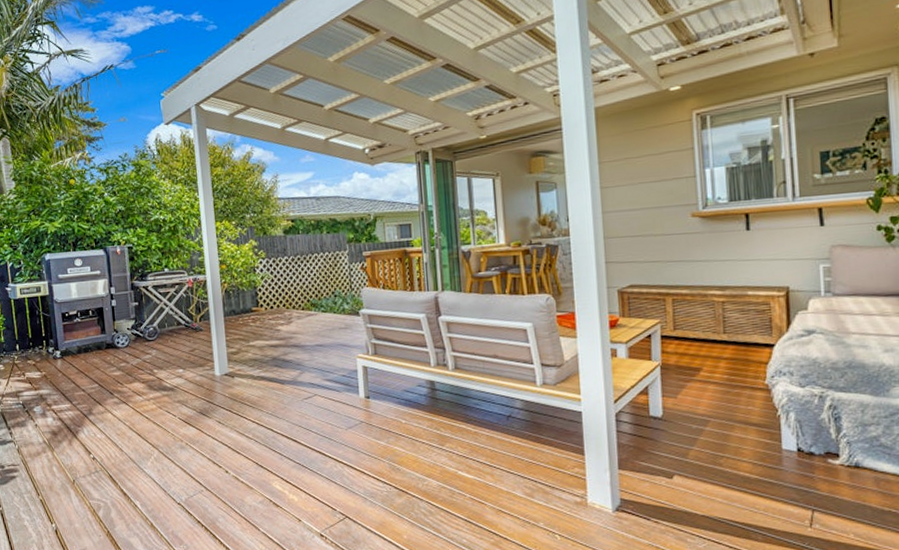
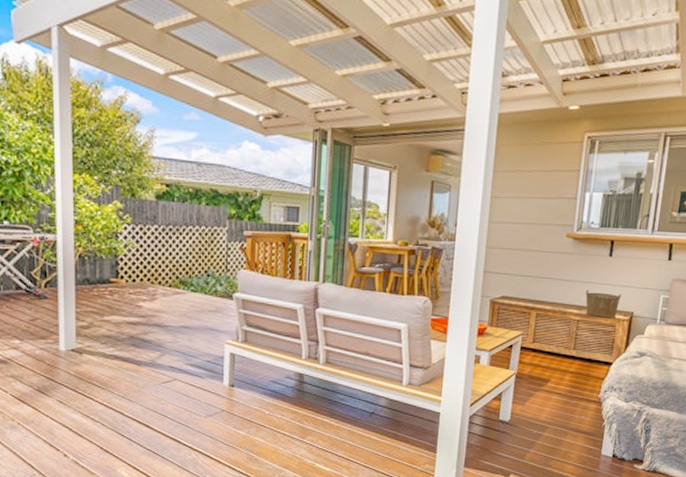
basket: none [726,268,770,297] -> present [585,289,621,318]

